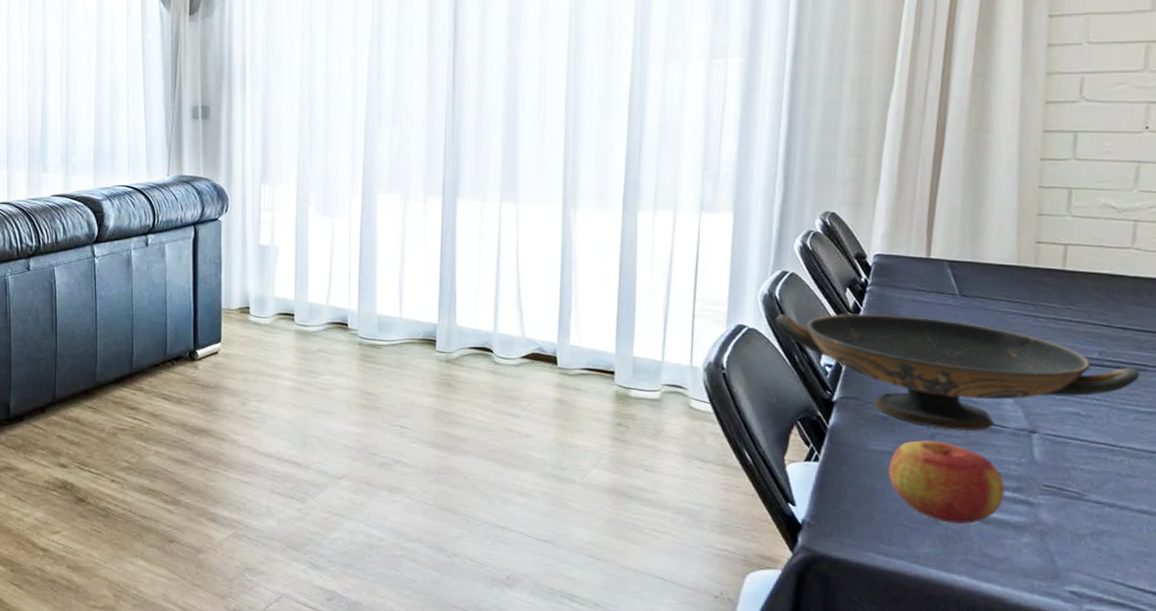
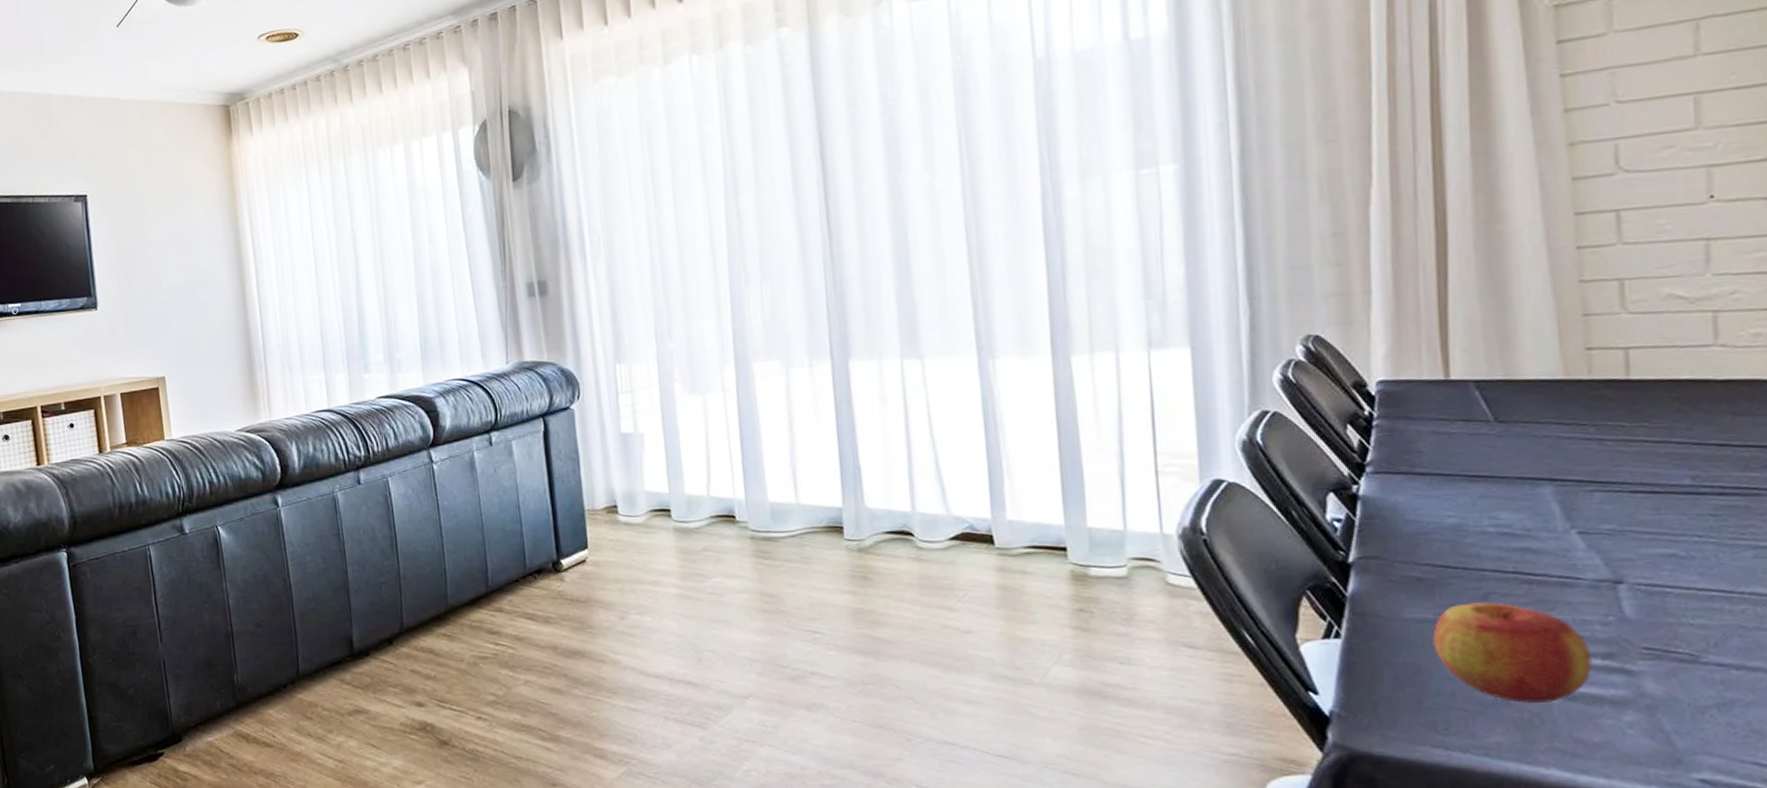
decorative bowl: present [775,314,1141,431] -> none [1260,452,1753,587]

